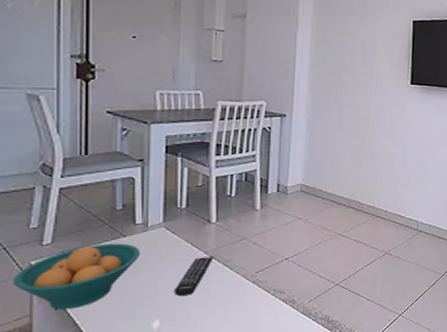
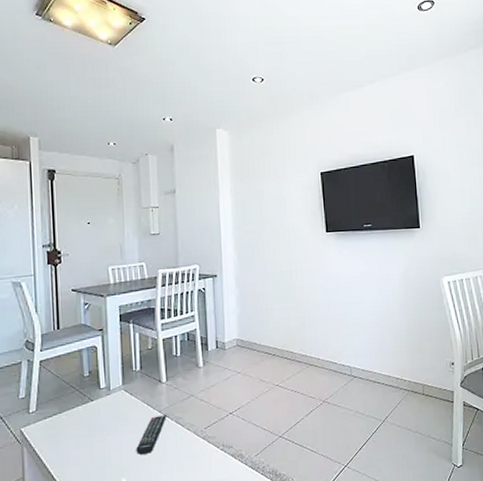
fruit bowl: present [12,243,141,310] -> none [8,407,106,472]

